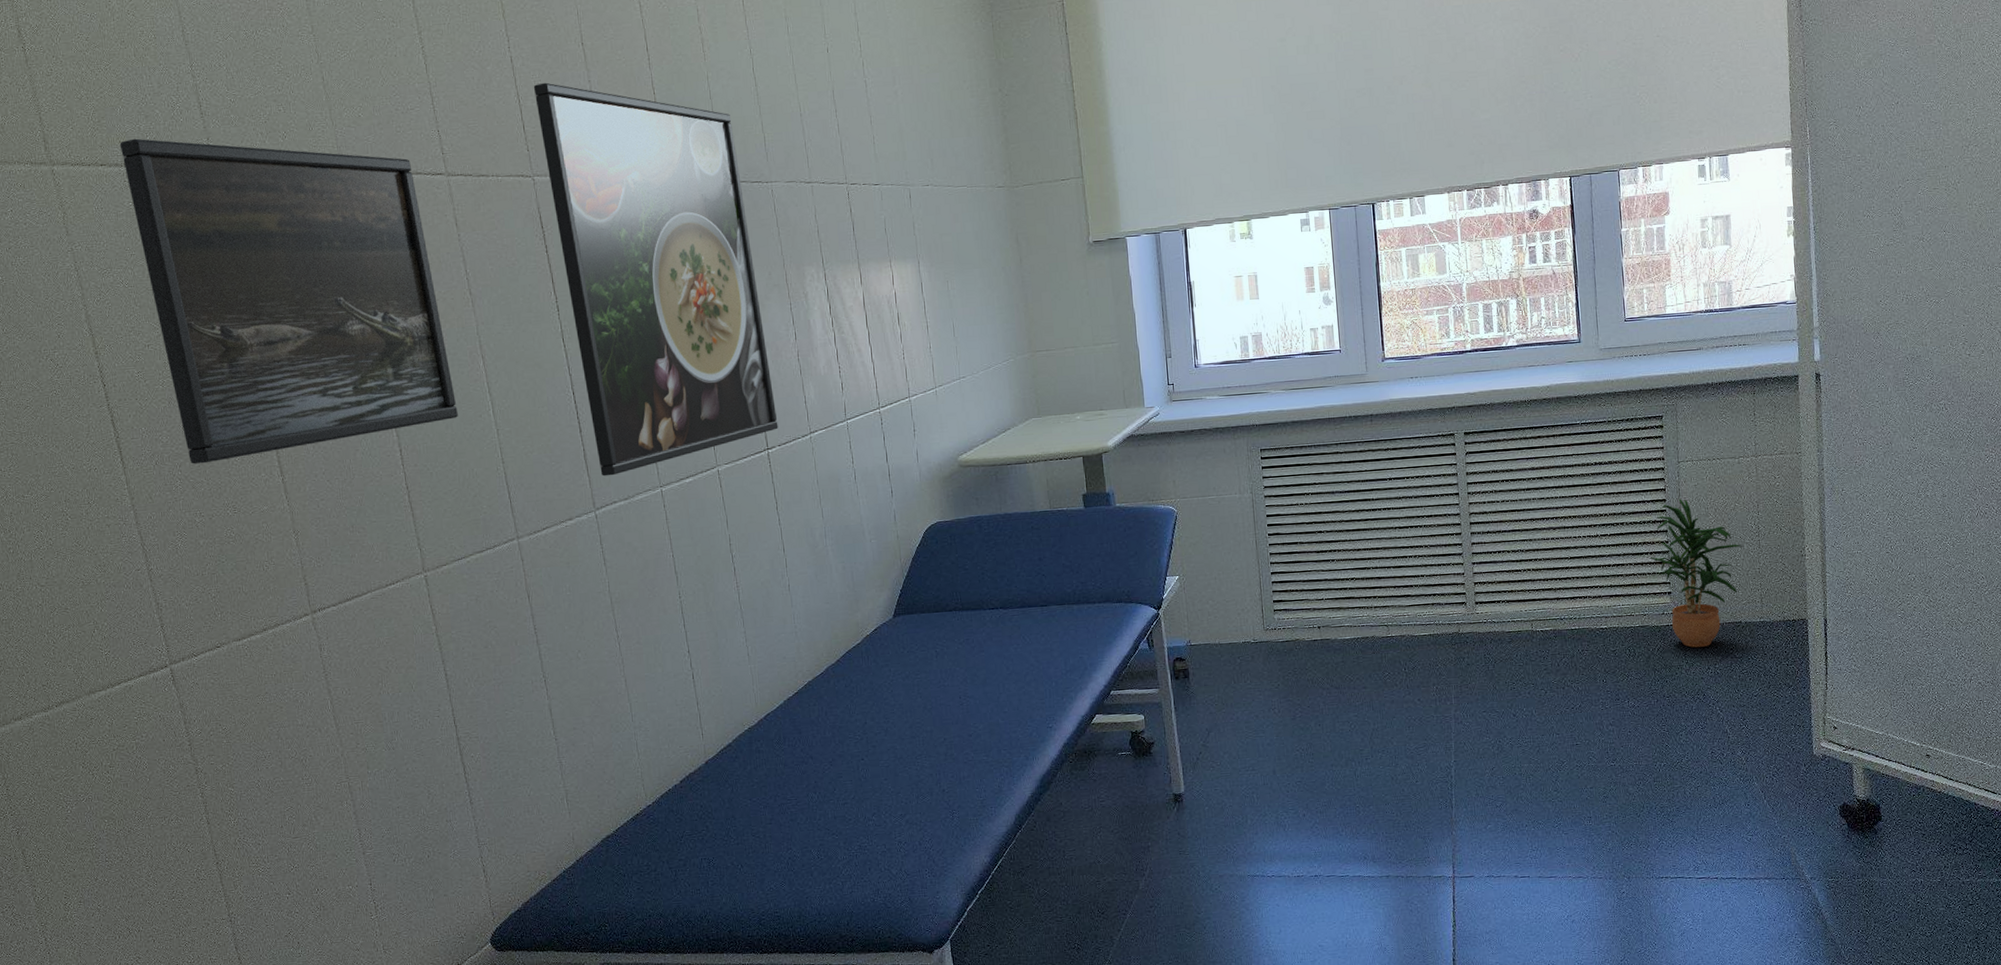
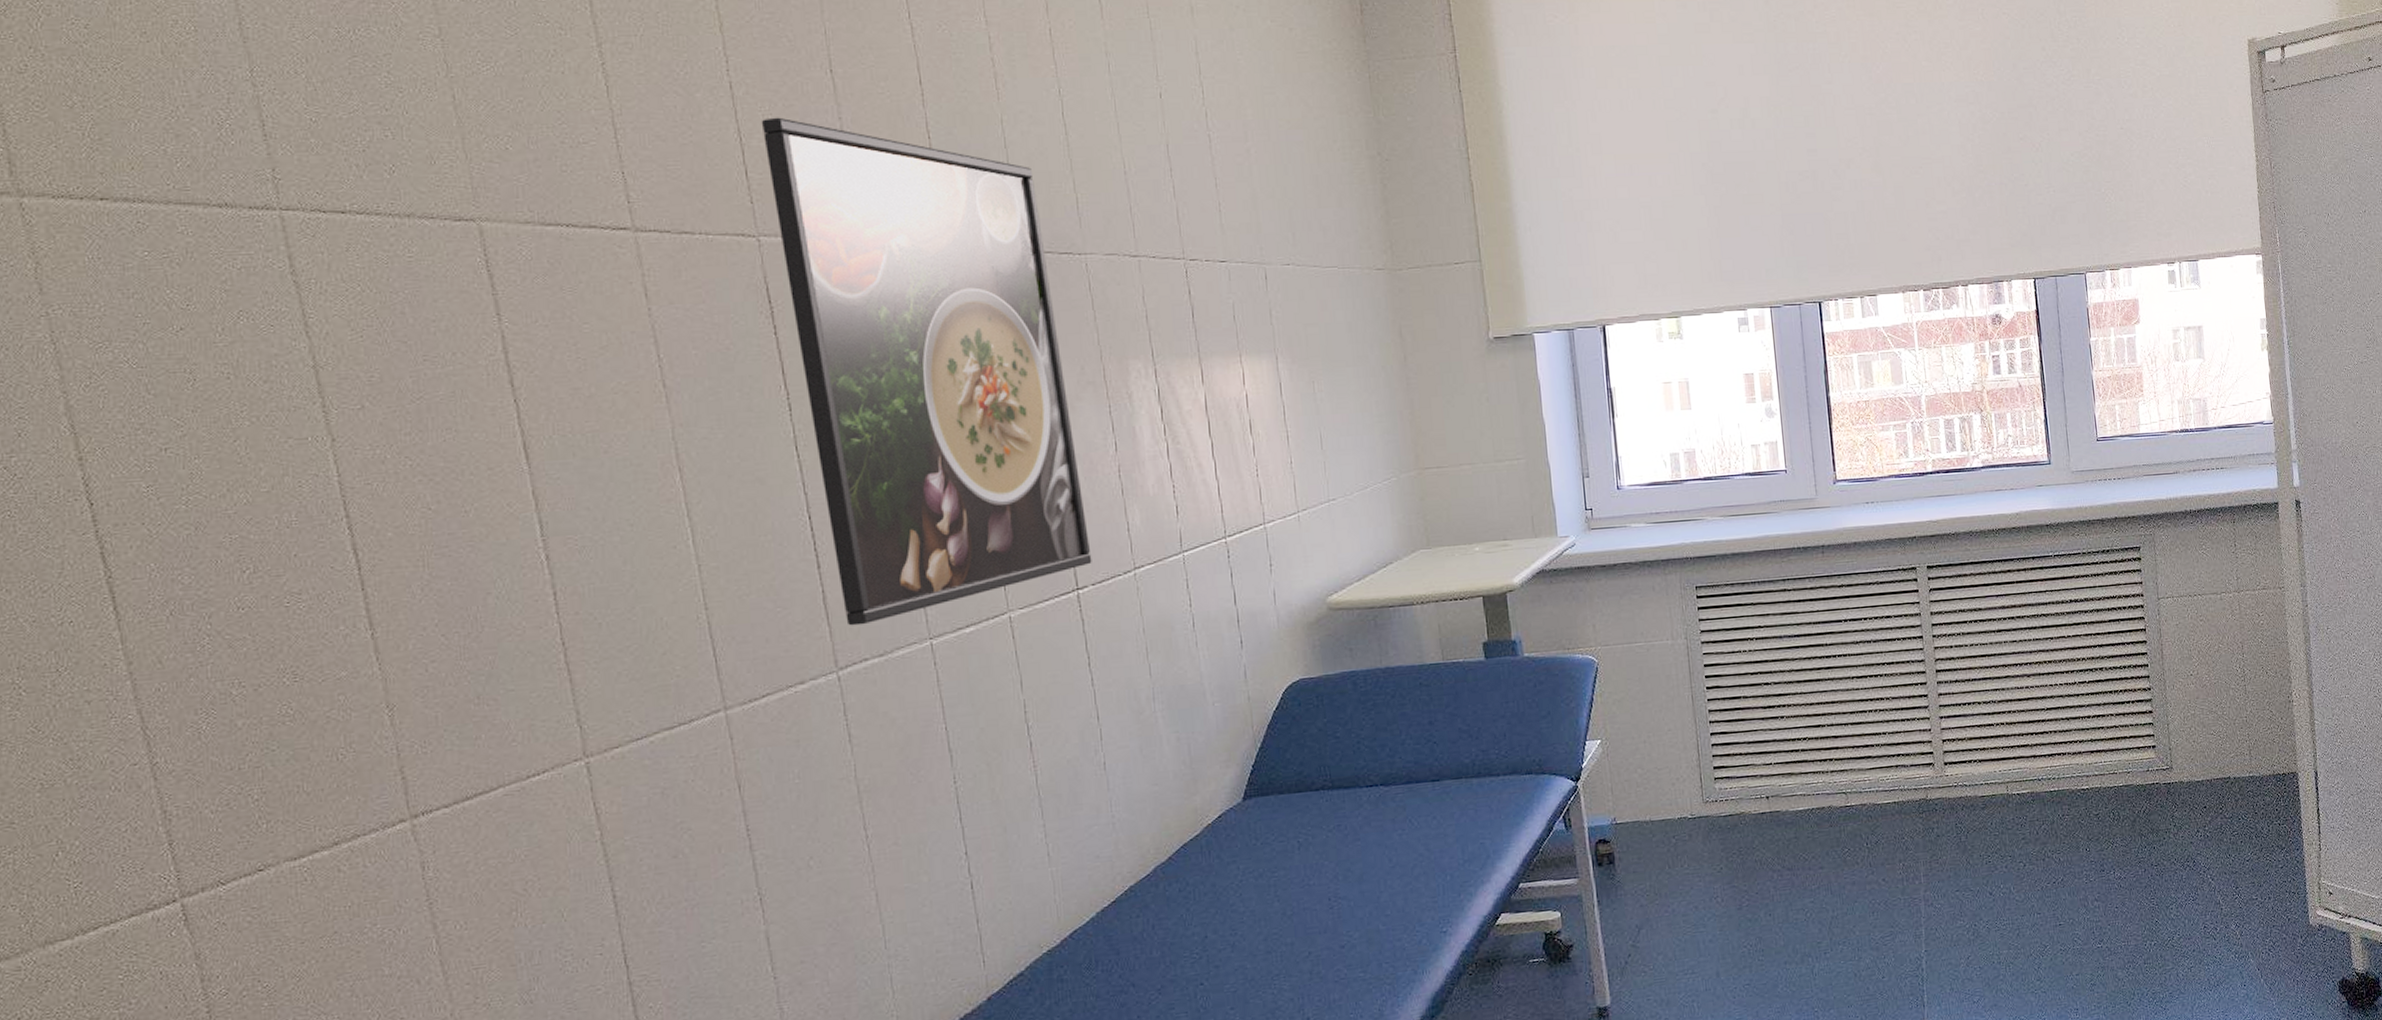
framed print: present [119,138,458,464] -> none [132,164,642,615]
potted plant: present [1650,498,1744,648] -> none [2132,639,2230,808]

